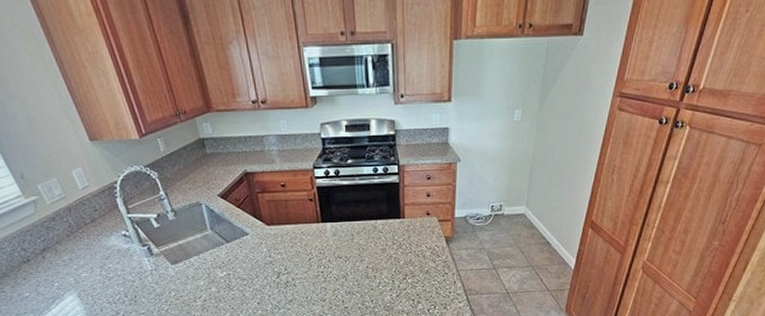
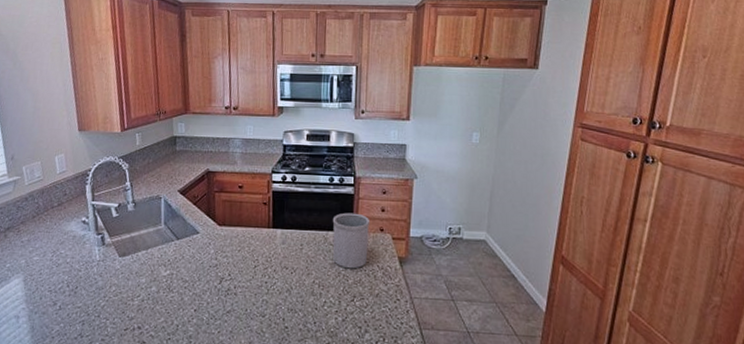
utensil holder: none [380,200,417,252] -> present [332,212,371,269]

